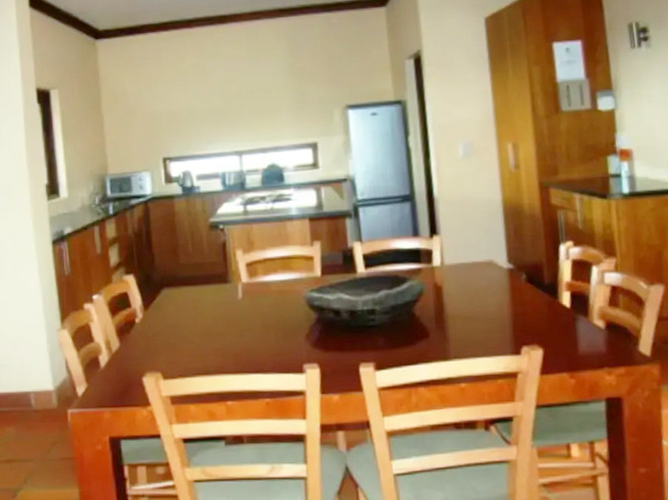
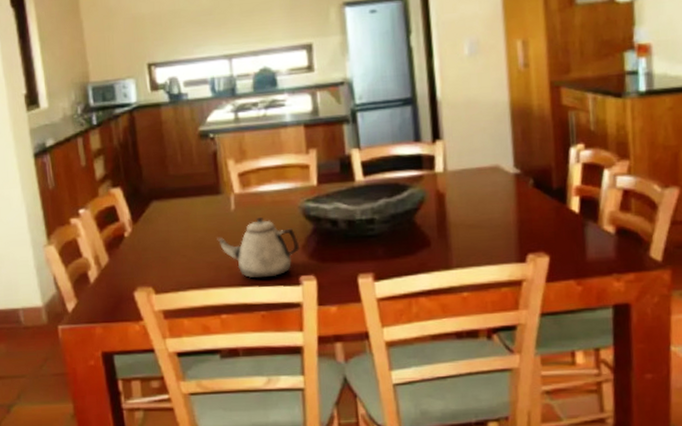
teapot: none [224,305,304,366] -> present [217,217,300,279]

